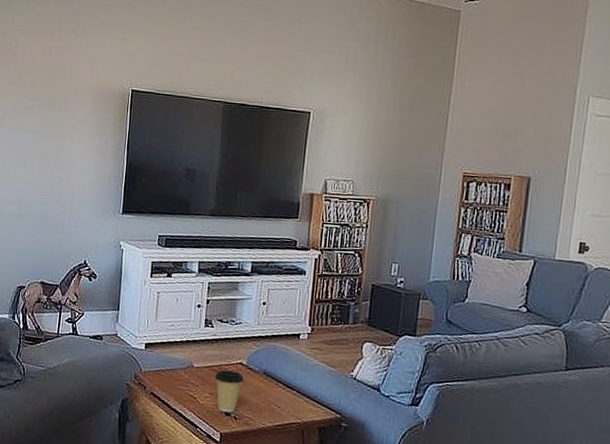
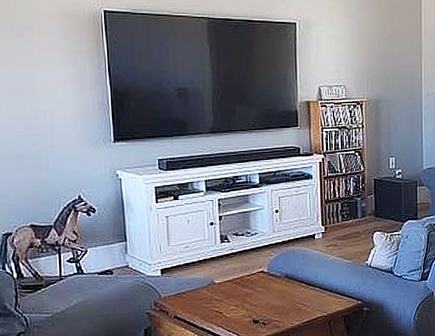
coffee cup: present [215,370,244,413] -> none [238,280,268,320]

